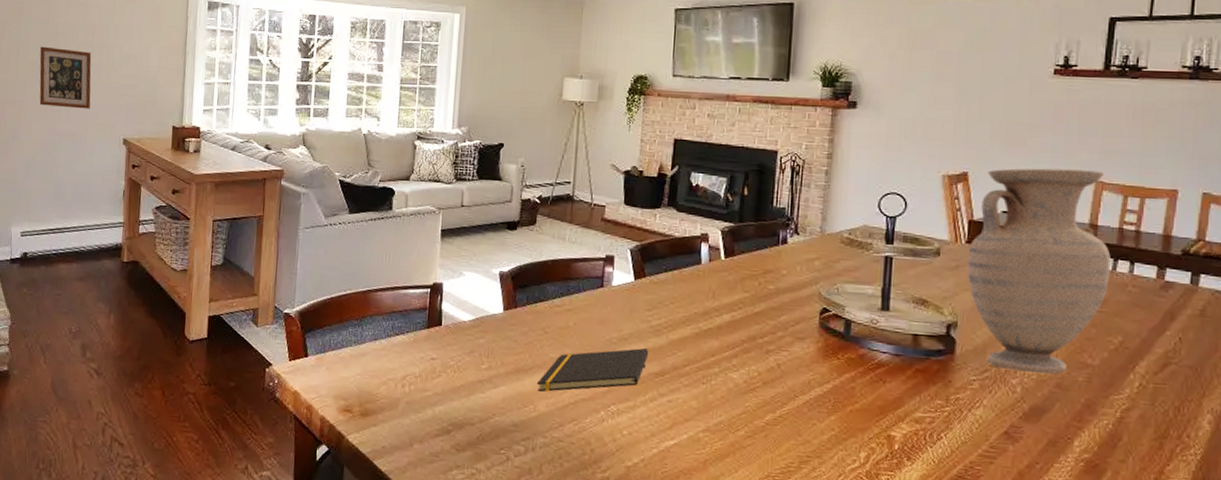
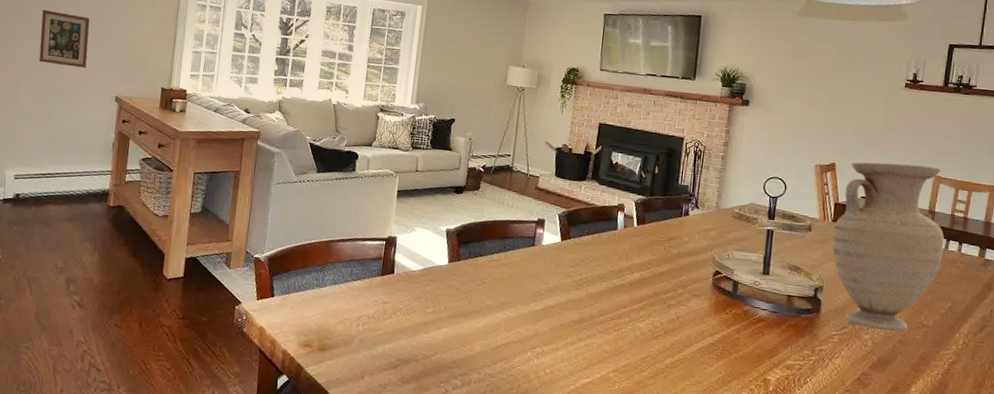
notepad: present [537,348,649,392] -> none [475,299,571,334]

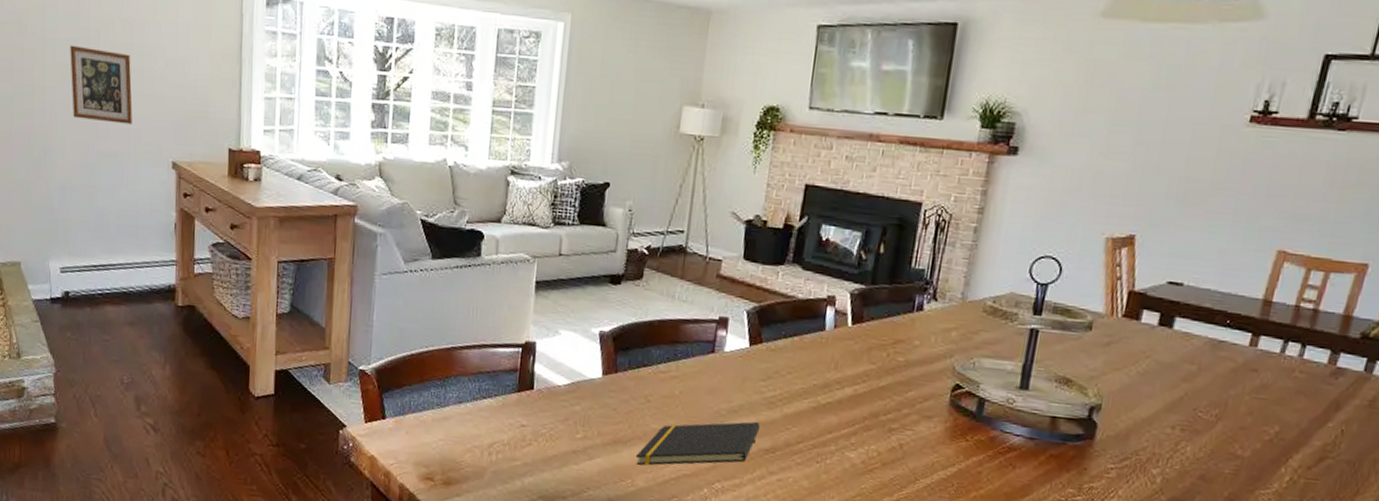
notepad: none [475,299,571,334] -> present [636,421,761,466]
vase: present [832,162,944,332] -> none [1119,232,1289,466]

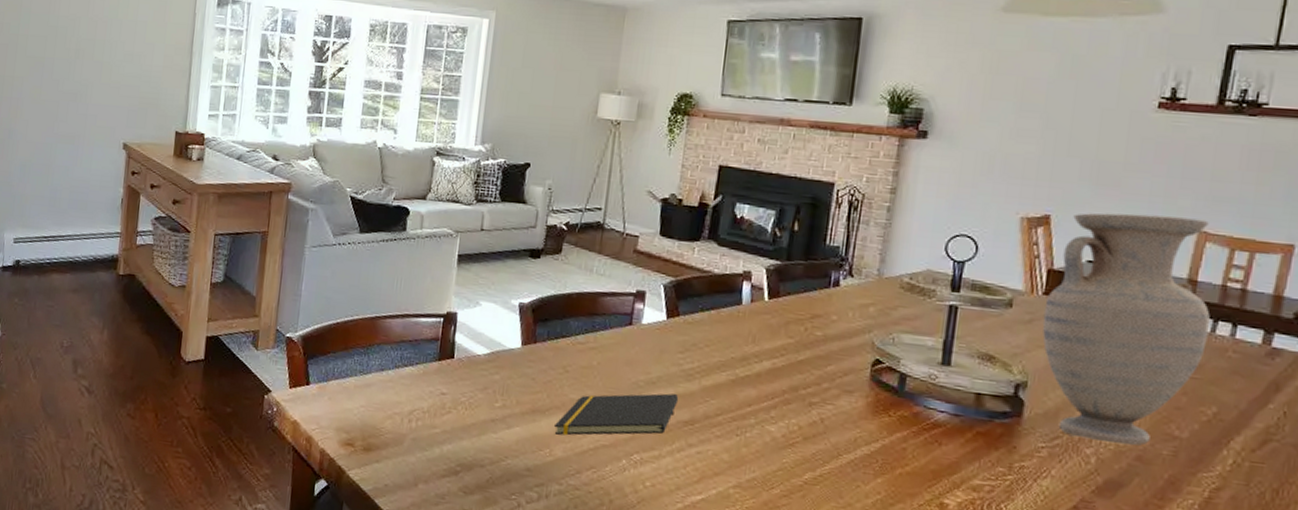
picture frame: present [70,45,133,125] -> none [37,41,93,110]
vase: none [1119,232,1289,466] -> present [1042,212,1210,446]

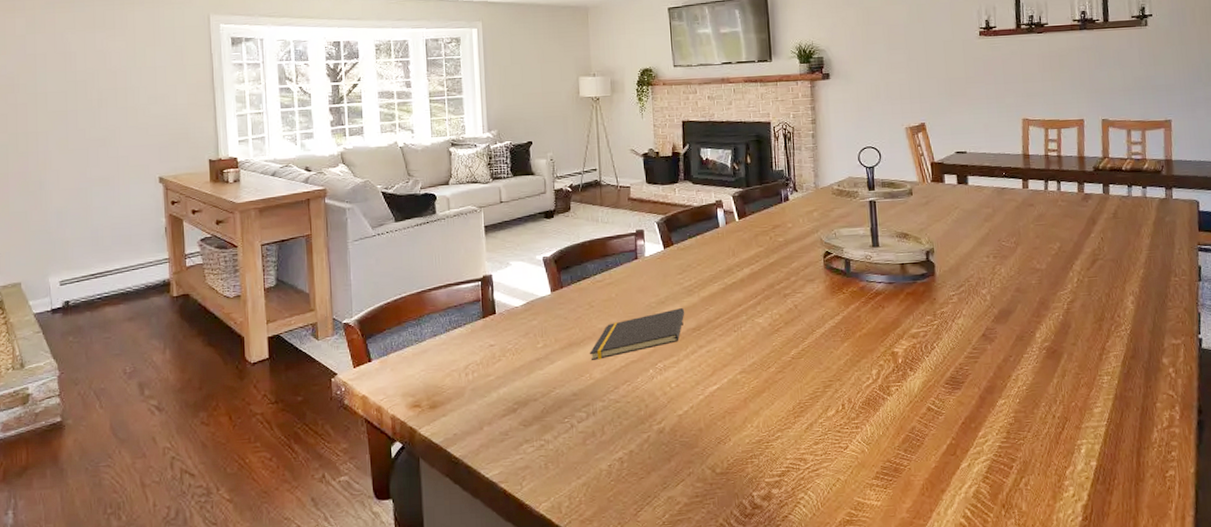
vase: present [1042,212,1210,446] -> none [934,110,1044,283]

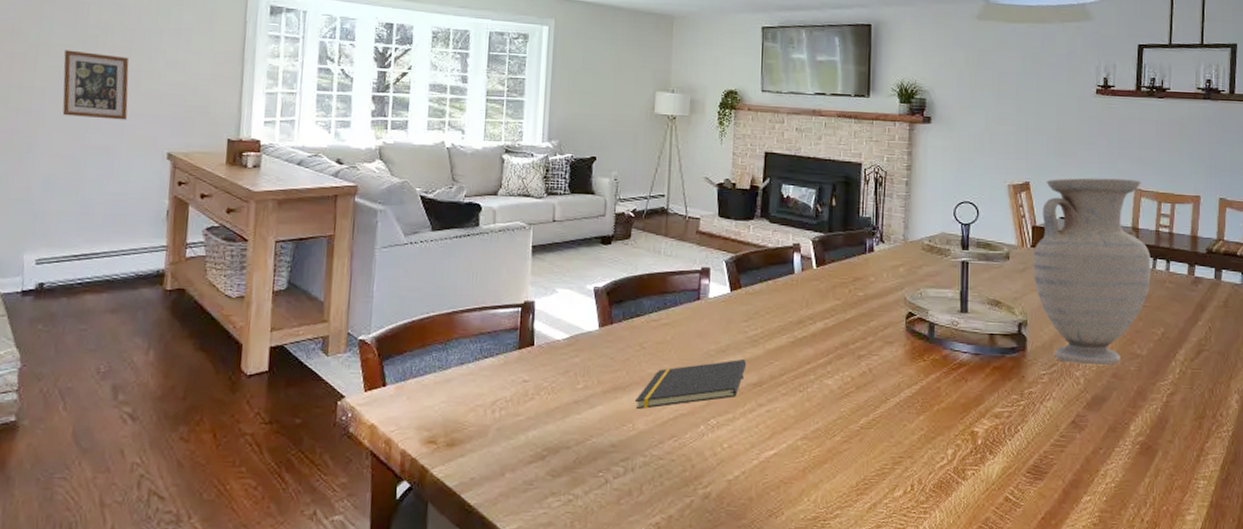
picture frame: none [60,95,120,154] -> present [62,50,129,120]
vase: none [934,110,1044,283] -> present [1033,177,1151,366]

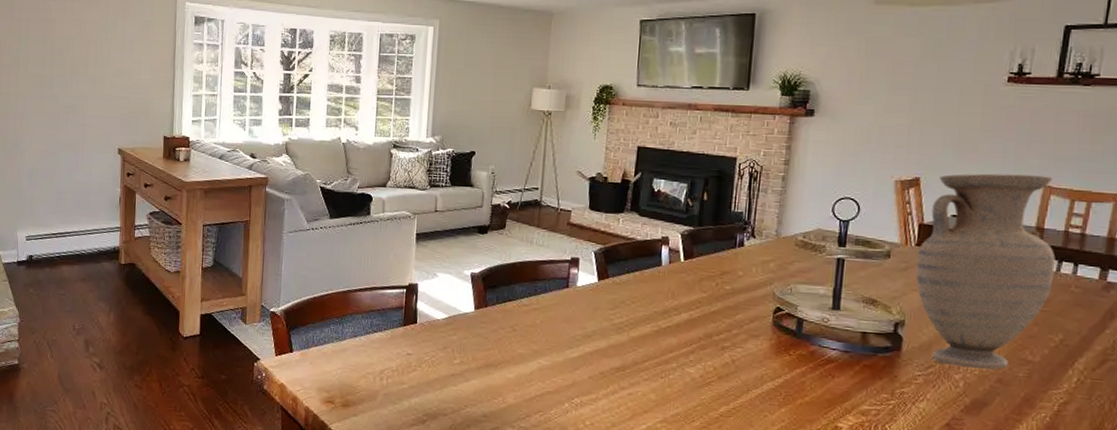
picture frame: present [62,50,129,120] -> none [38,61,87,120]
notepad: present [636,359,747,410] -> none [506,345,611,386]

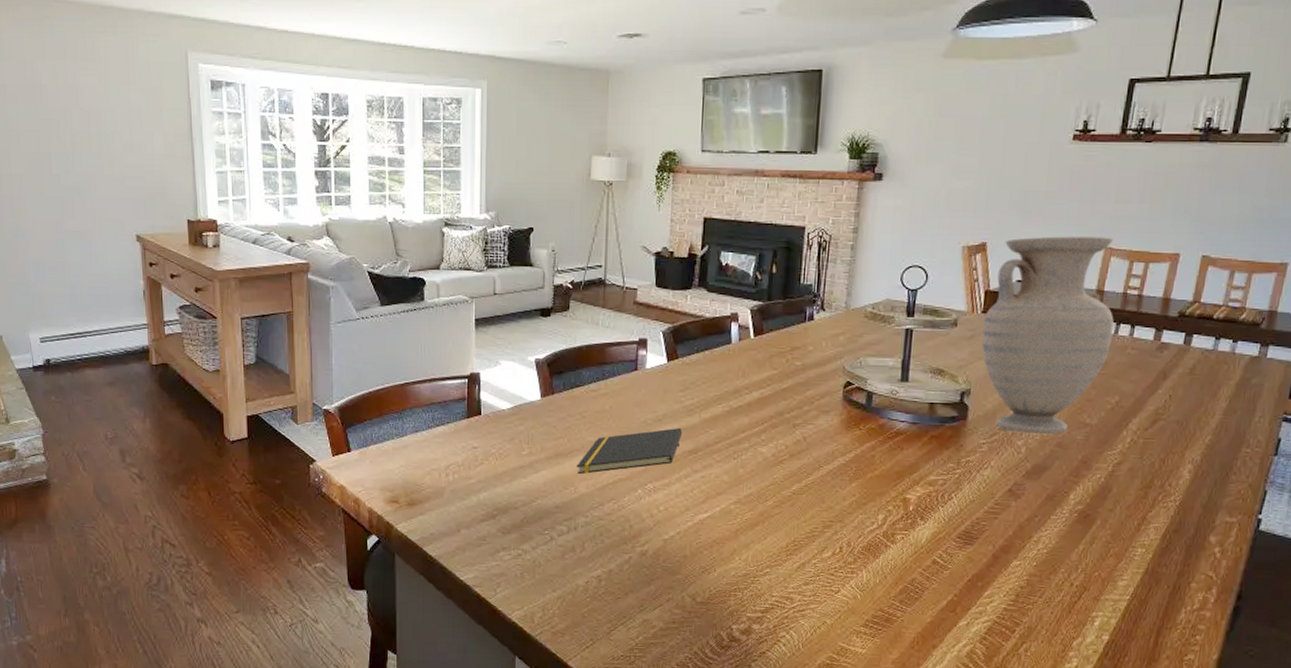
notepad: none [506,345,611,386] -> present [577,428,683,475]

